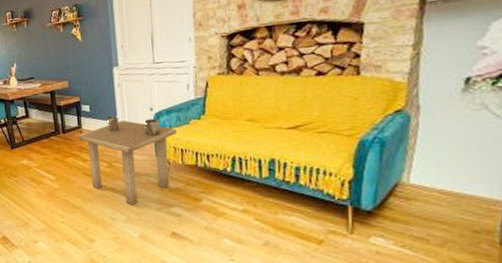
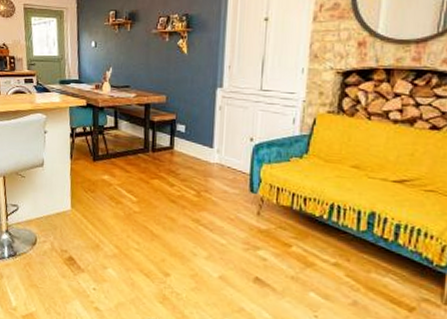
side table: present [78,116,176,205] -> none [168,141,275,242]

